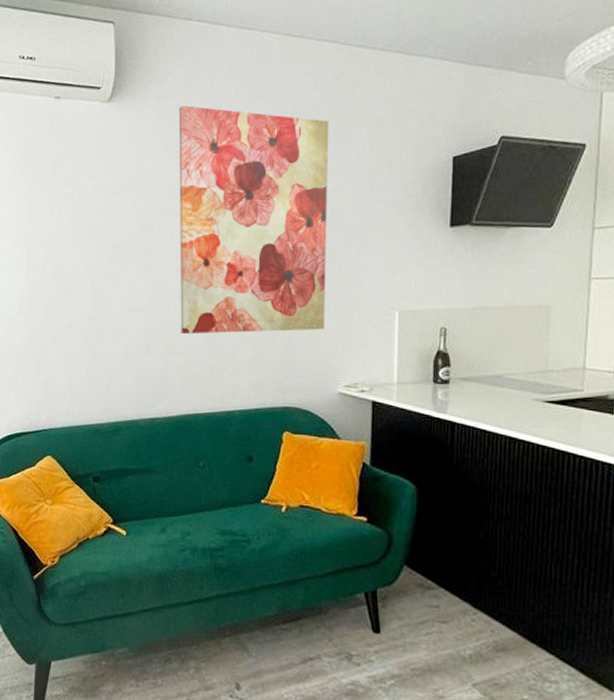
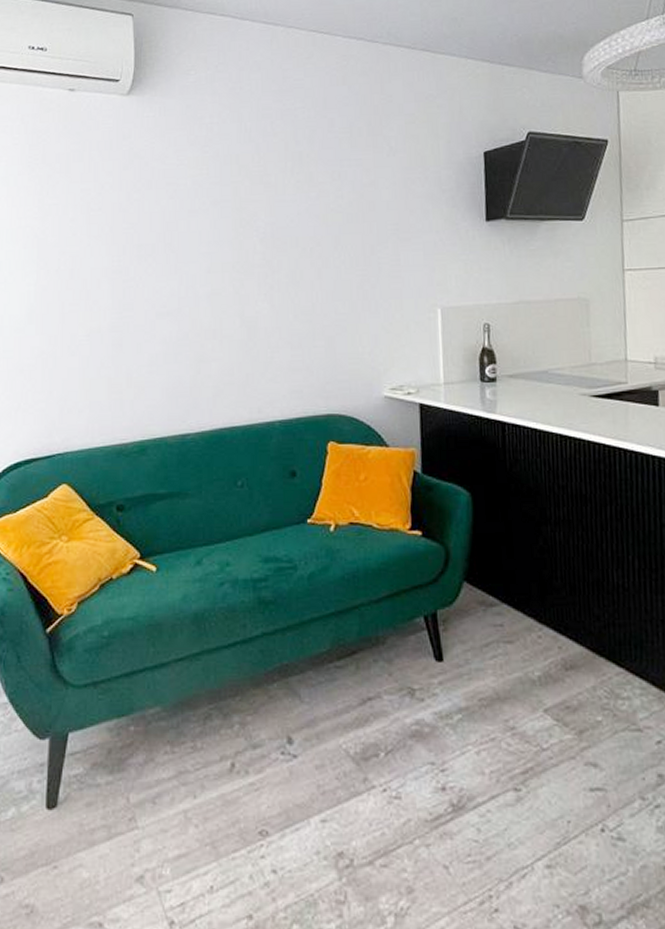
wall art: present [178,105,329,335] -> none [204,99,367,340]

